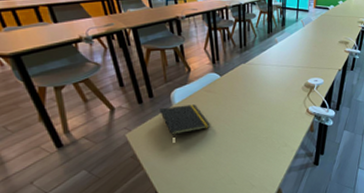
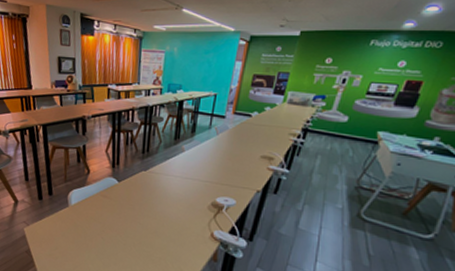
notepad: present [160,104,210,138] -> none [56,207,102,240]

